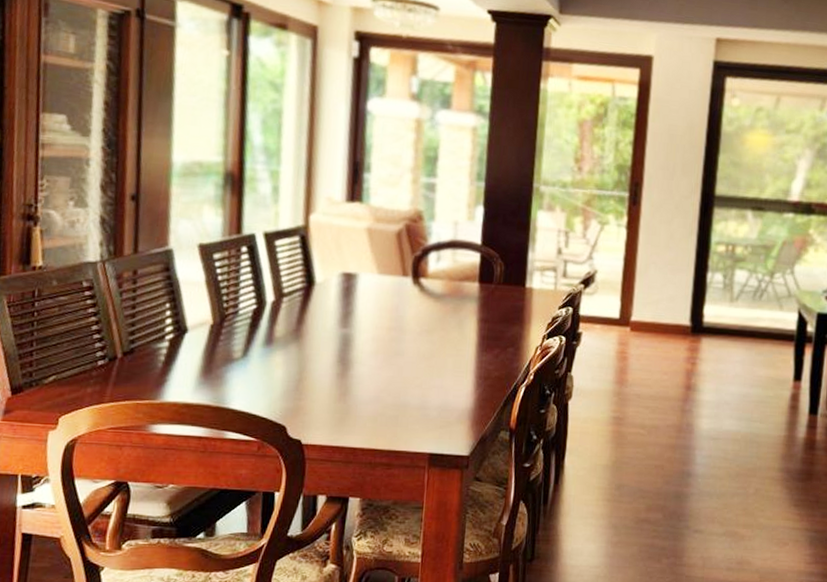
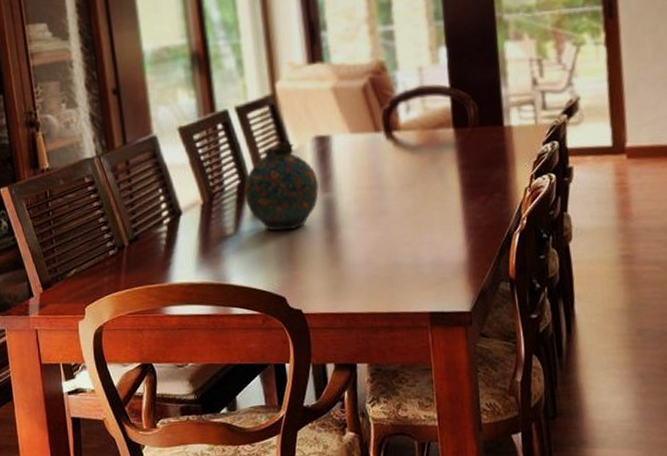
snuff bottle: none [259,272,339,361] -> present [244,140,319,231]

